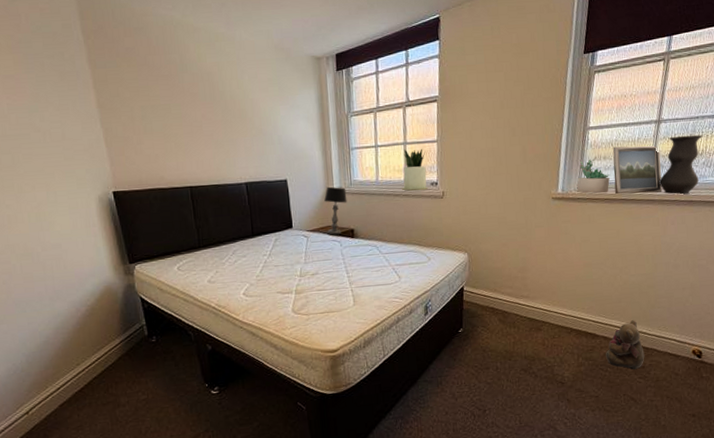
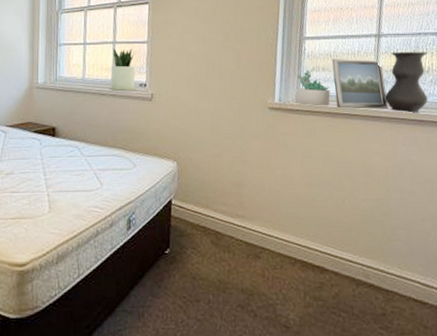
table lamp: present [324,186,347,235] -> none [27,81,51,132]
teddy bear: present [606,320,645,369] -> none [337,254,385,316]

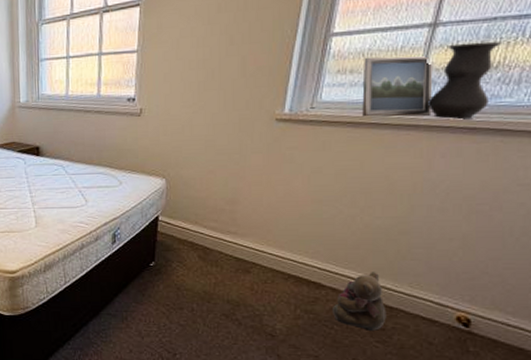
planter: present [109,48,137,92] -> none [94,59,125,108]
succulent plant: present [295,69,331,106] -> none [310,72,358,116]
teddy bear: none [337,254,385,316] -> present [333,272,387,331]

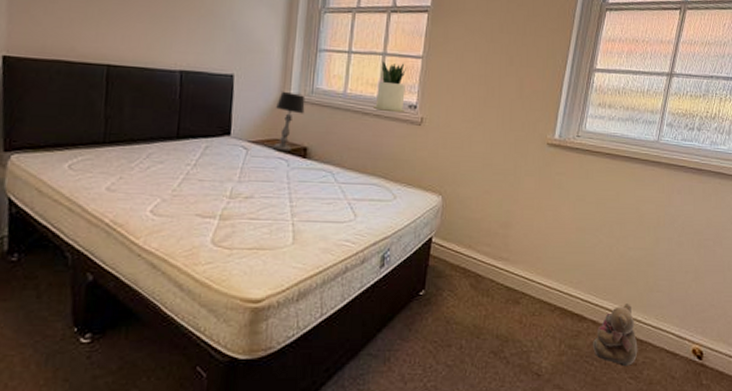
table lamp: none [10,100,34,152] -> present [273,91,306,152]
planter: none [94,59,125,108] -> present [373,61,406,113]
picture frame: present [362,55,433,117] -> none [618,95,671,154]
vase: present [428,41,503,120] -> none [667,94,717,161]

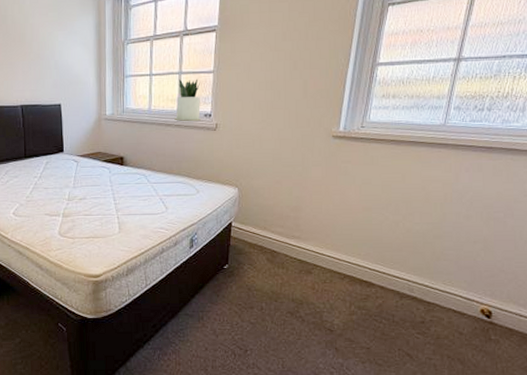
table lamp: present [273,91,306,152] -> none [96,113,119,162]
teddy bear: present [593,304,638,366] -> none [381,271,425,323]

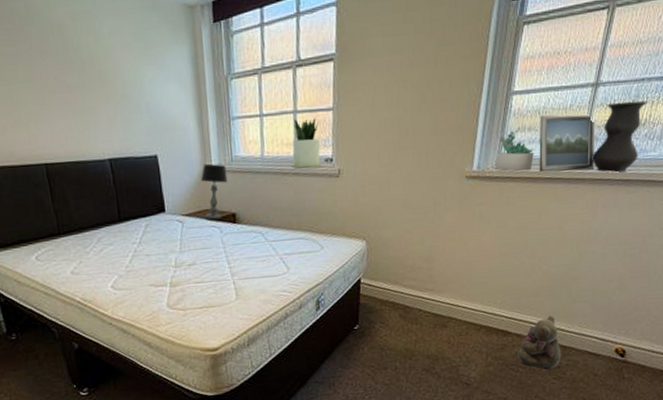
table lamp: none [96,113,119,162] -> present [201,163,228,220]
succulent plant: none [360,96,399,134] -> present [495,129,535,172]
teddy bear: none [381,271,425,323] -> present [518,316,561,370]
picture frame: none [403,84,458,137] -> present [539,113,596,173]
vase: none [455,75,510,140] -> present [592,101,649,173]

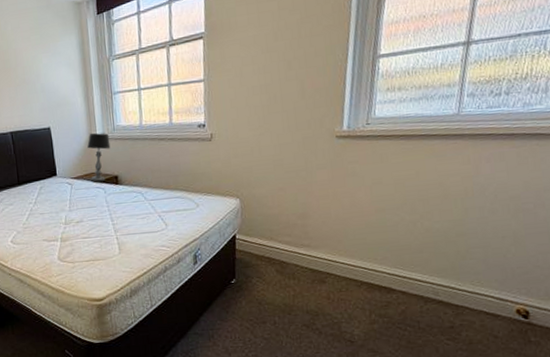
planter: present [291,118,323,170] -> none [167,89,196,135]
succulent plant: present [495,129,535,172] -> none [365,90,407,130]
teddy bear: present [518,316,561,370] -> none [404,273,454,329]
picture frame: present [539,113,596,173] -> none [409,71,474,130]
vase: present [592,101,649,173] -> none [470,55,528,128]

